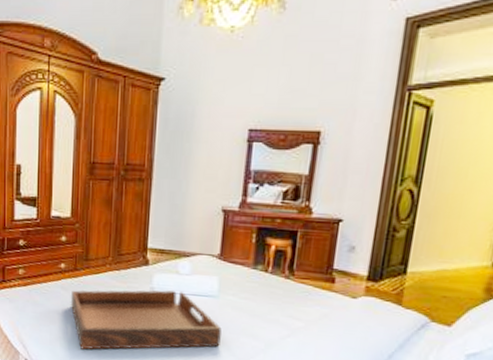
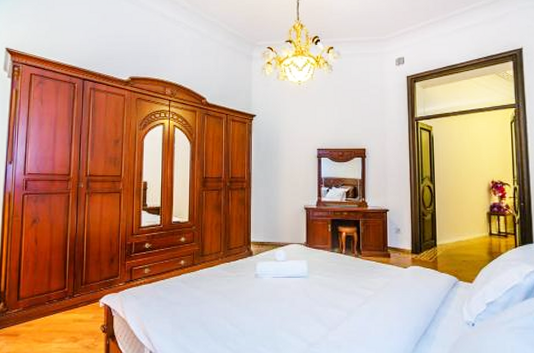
serving tray: present [70,289,222,350] -> none [189,276,313,335]

